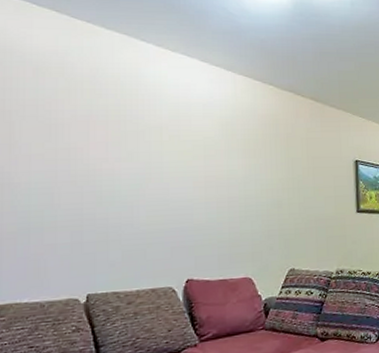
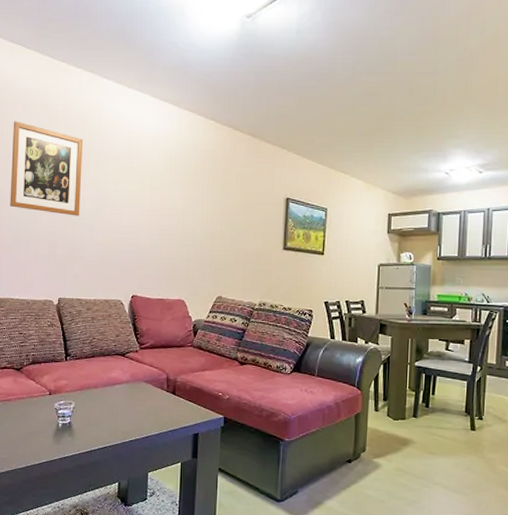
wall art: none [14,86,116,194] -> present [10,121,83,216]

